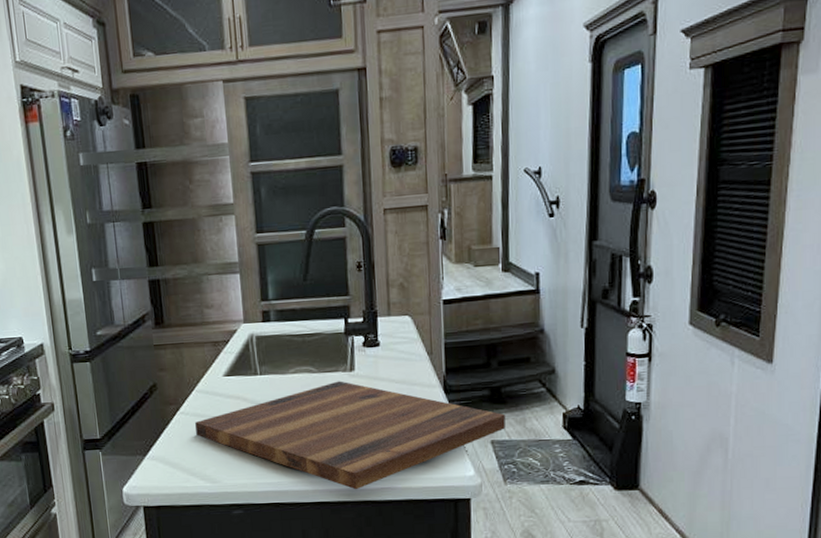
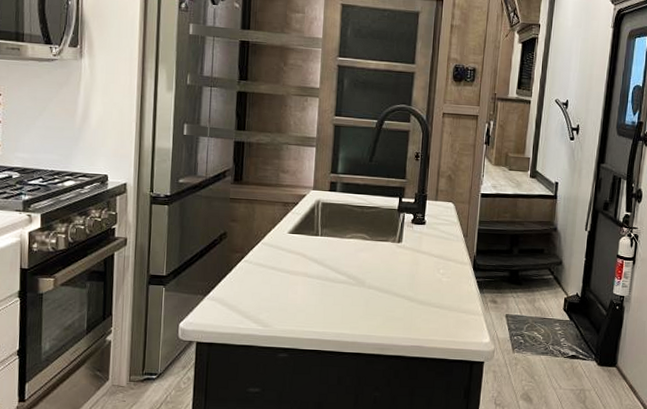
cutting board: present [195,381,505,490] -> none [256,249,519,345]

